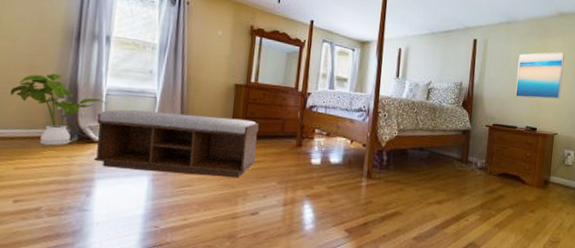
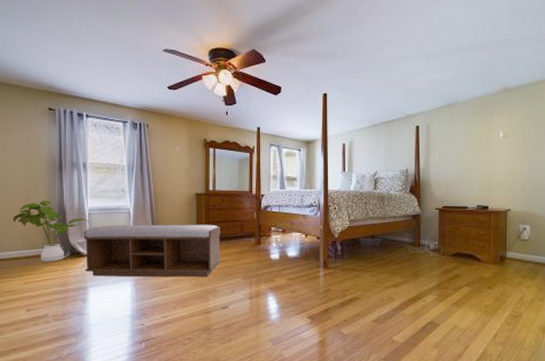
wall art: present [514,51,565,100] -> none [462,127,512,178]

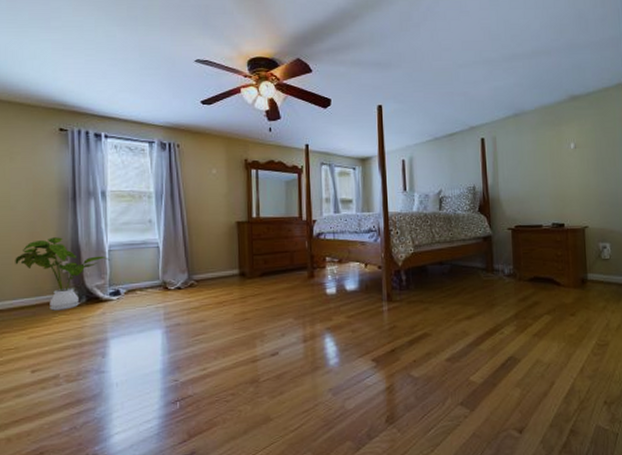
bench: present [84,224,221,277] -> none [103,257,268,325]

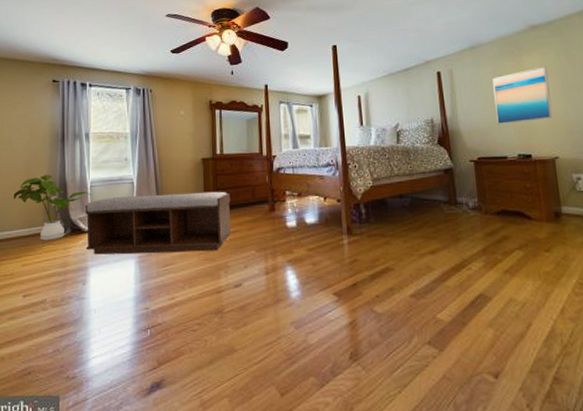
bench: none [103,257,268,325] -> present [85,191,232,255]
wall art: none [533,137,586,194] -> present [492,66,553,125]

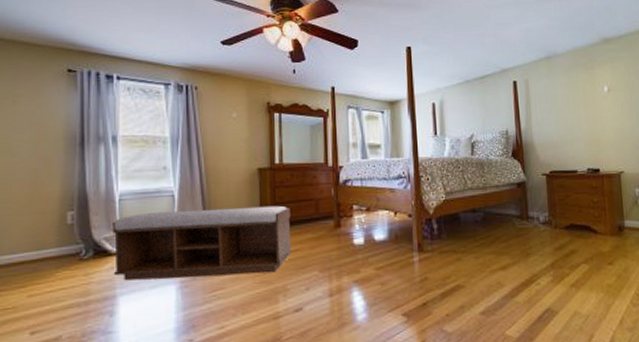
house plant: present [13,175,92,241] -> none [15,186,121,266]
wall art: present [492,66,553,125] -> none [566,80,621,139]

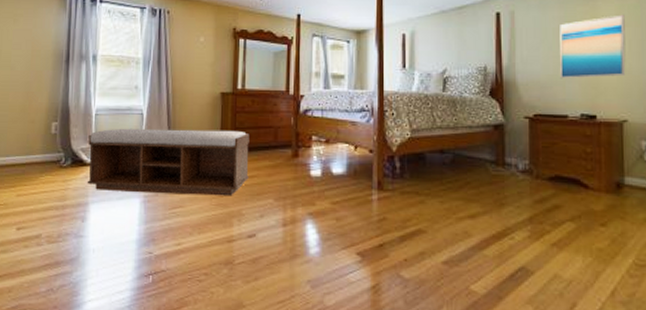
wall art: none [566,80,621,139] -> present [559,14,626,79]

